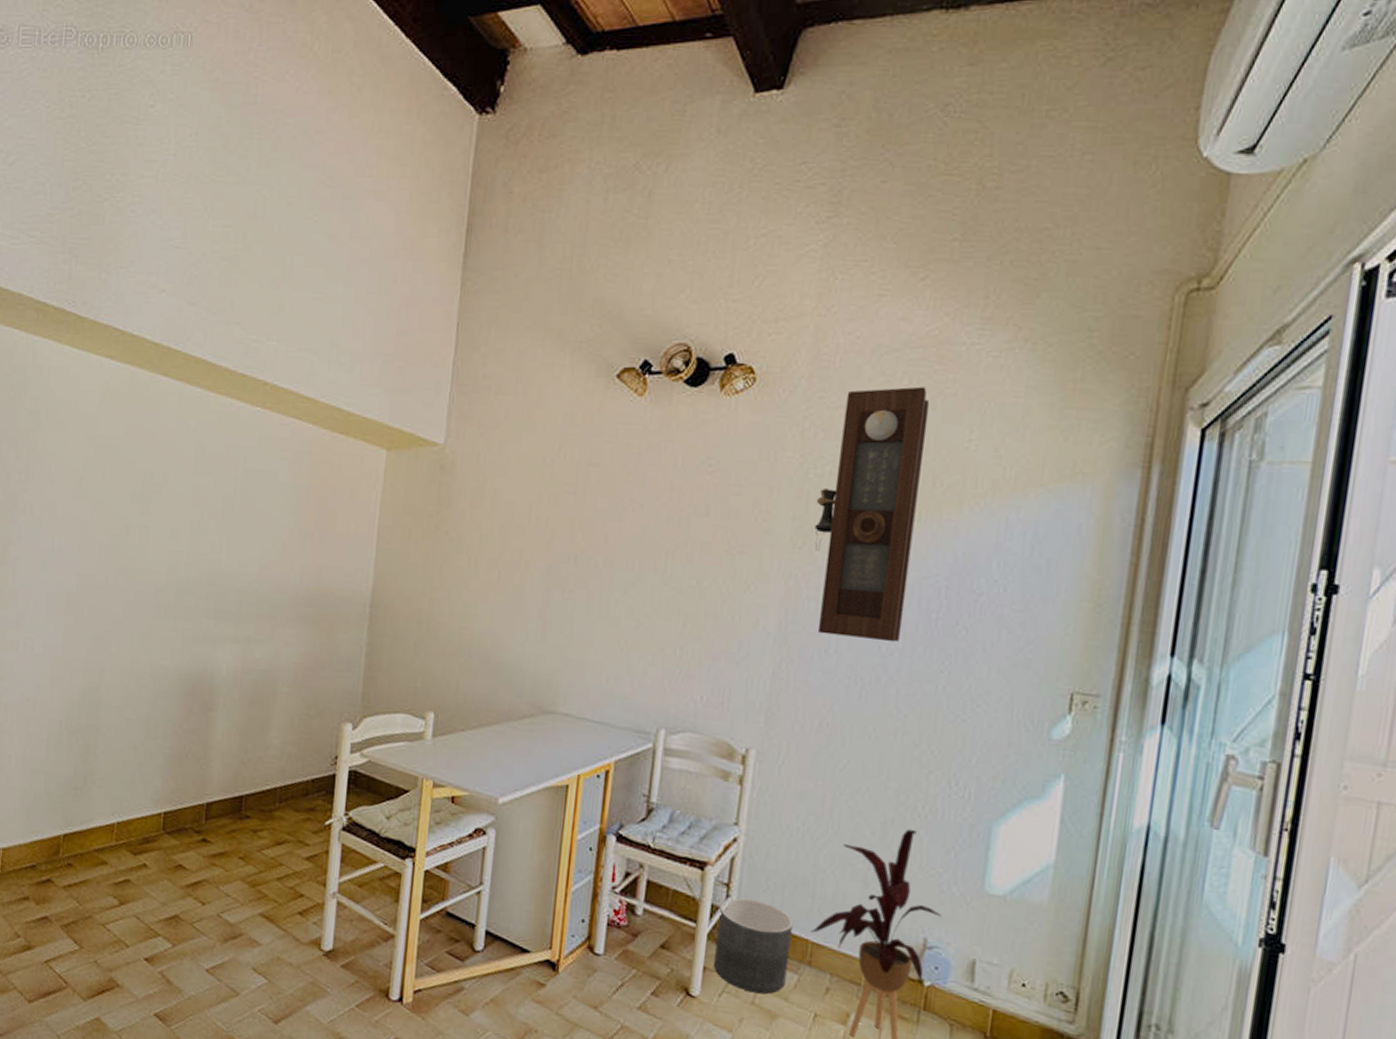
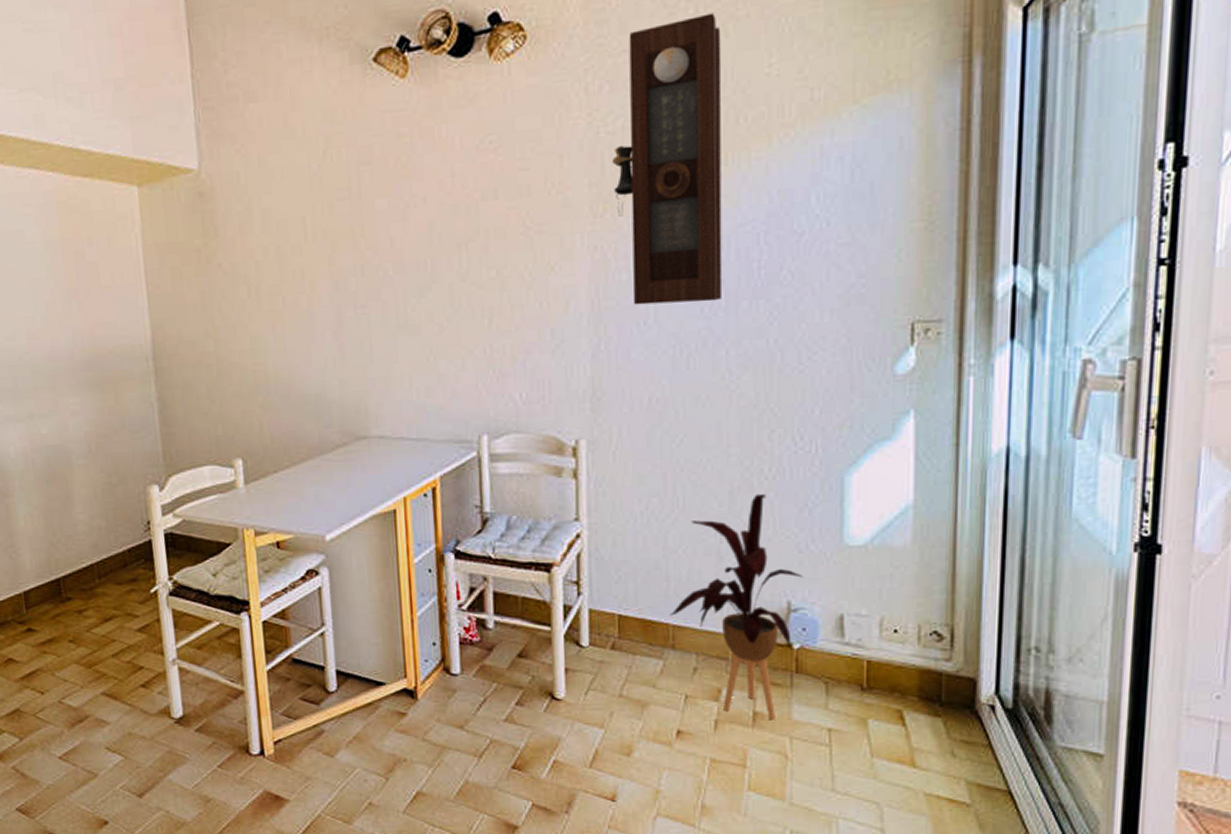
planter: present [713,897,794,994] -> none [573,593,652,686]

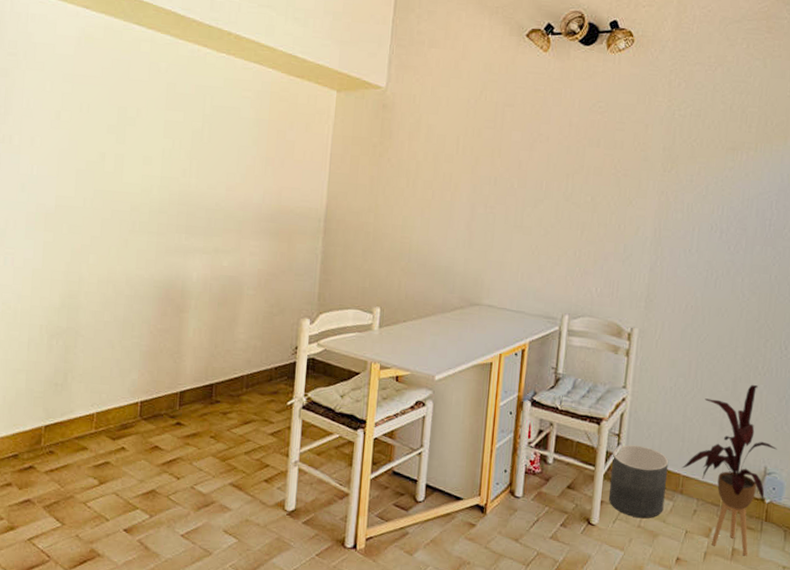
planter: none [573,593,652,686] -> present [608,445,669,519]
pendulum clock: present [611,13,723,305] -> none [680,49,762,243]

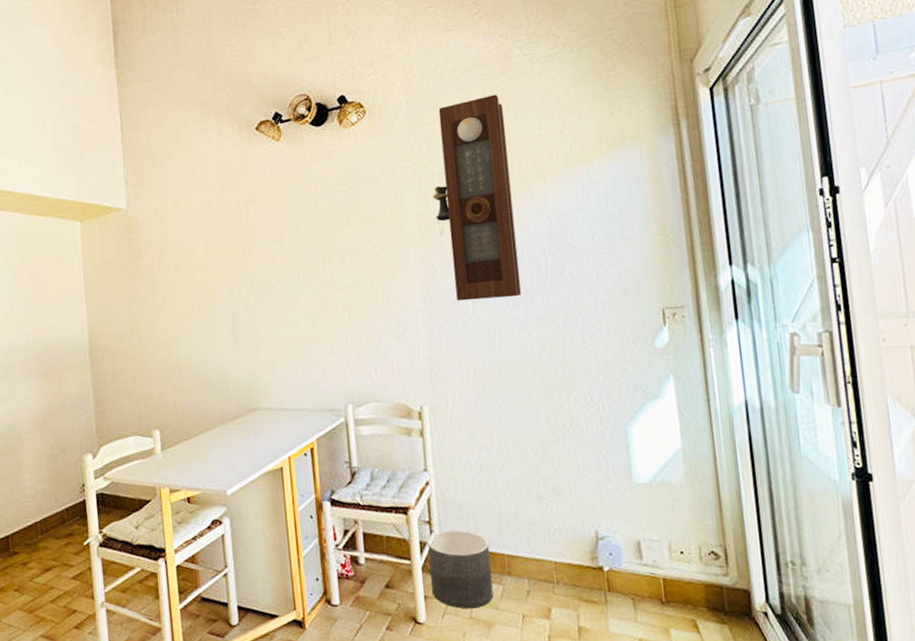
pendulum clock: none [680,49,762,243] -> present [432,94,522,301]
house plant: present [682,384,777,556] -> none [505,443,605,634]

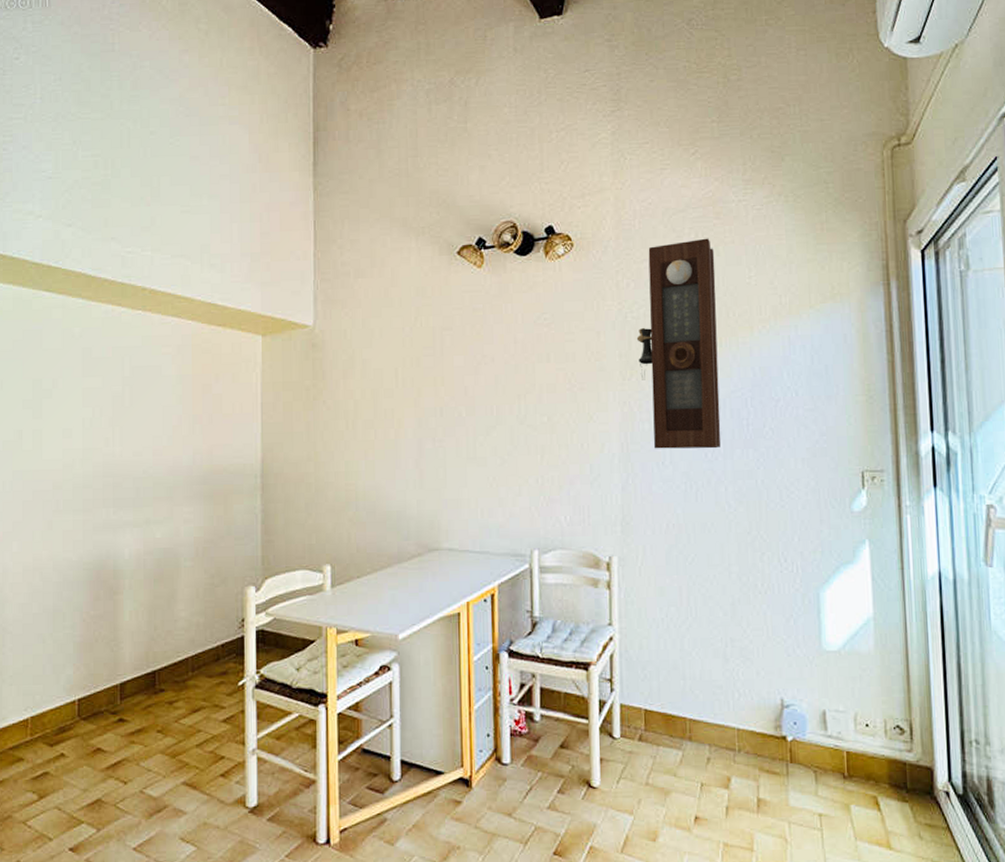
planter: present [427,530,494,609] -> none [607,689,672,774]

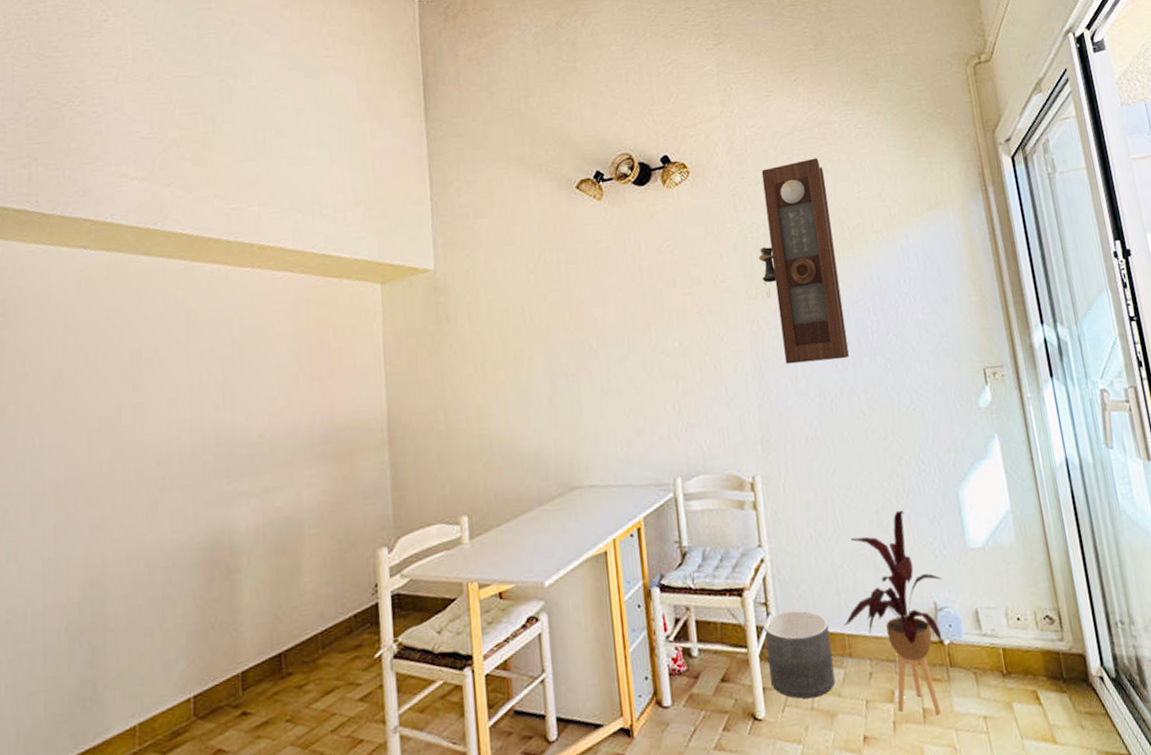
planter: none [607,689,672,774] -> present [764,610,835,699]
house plant: none [687,605,792,807] -> present [844,510,943,715]

